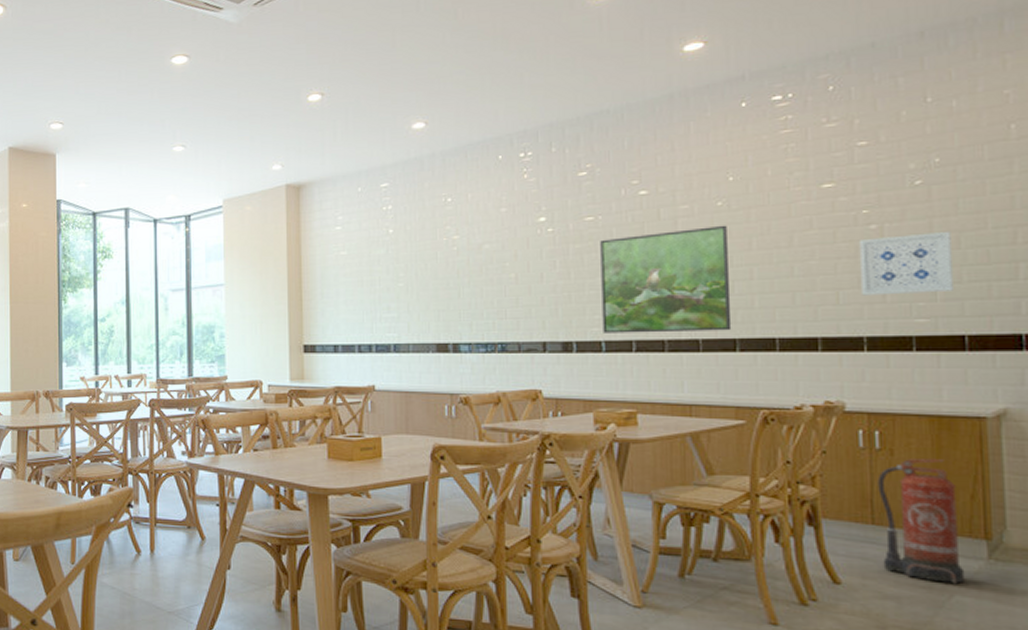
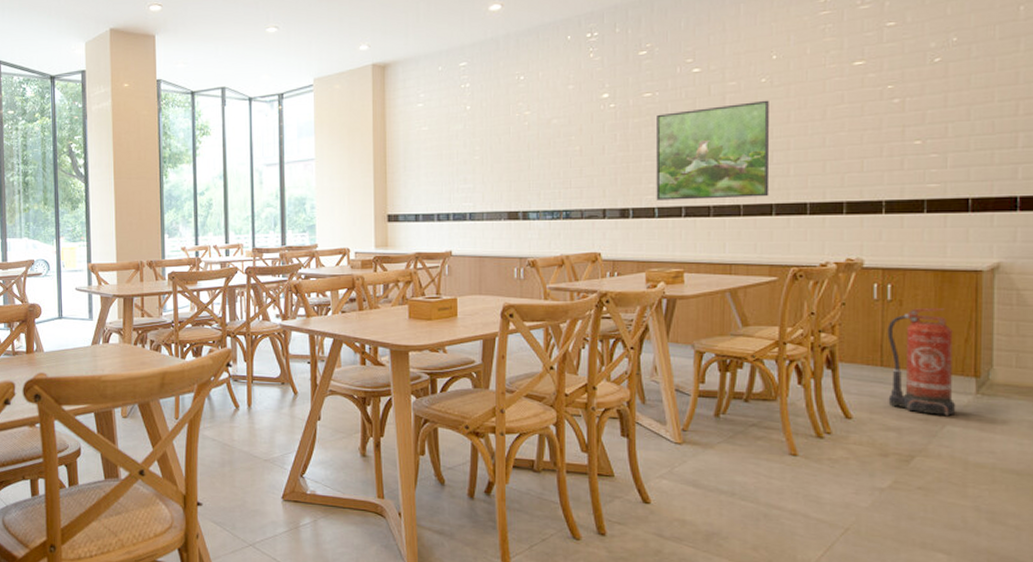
wall art: present [858,231,953,296] -> none [882,104,962,164]

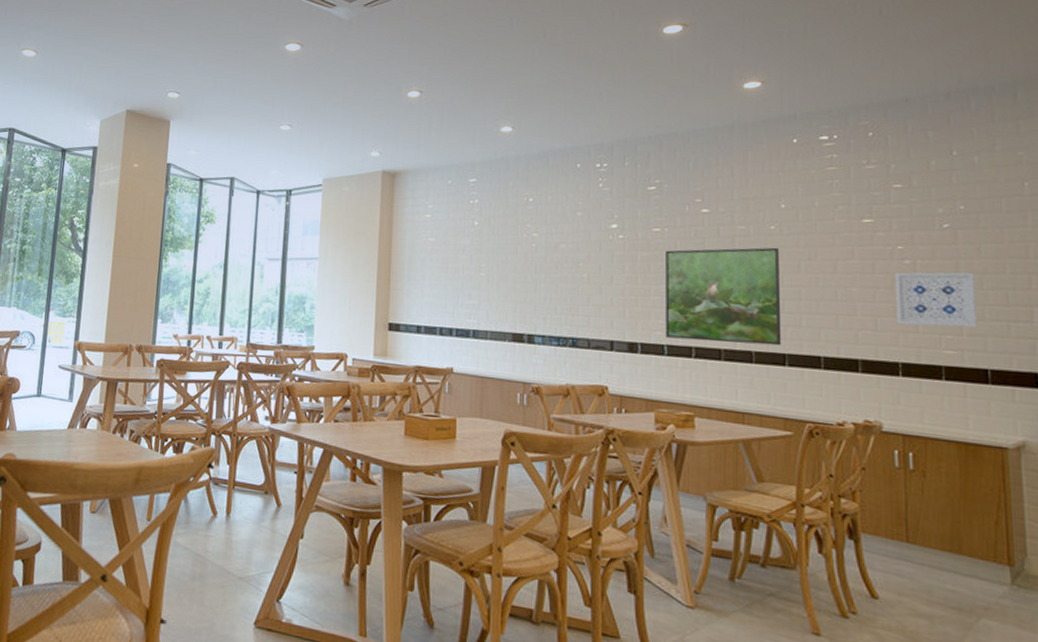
wall art: none [882,104,962,164] -> present [894,272,977,328]
fire extinguisher: present [887,308,956,417] -> none [911,481,991,608]

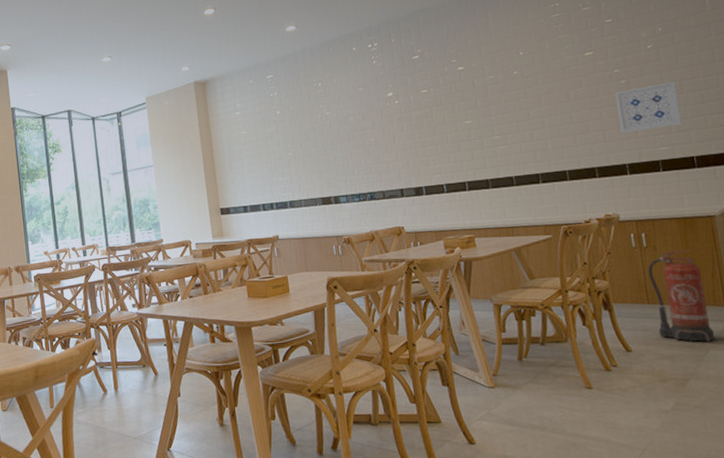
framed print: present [665,247,782,346] -> none [434,88,535,178]
fire extinguisher: none [911,481,991,608] -> present [647,250,716,342]

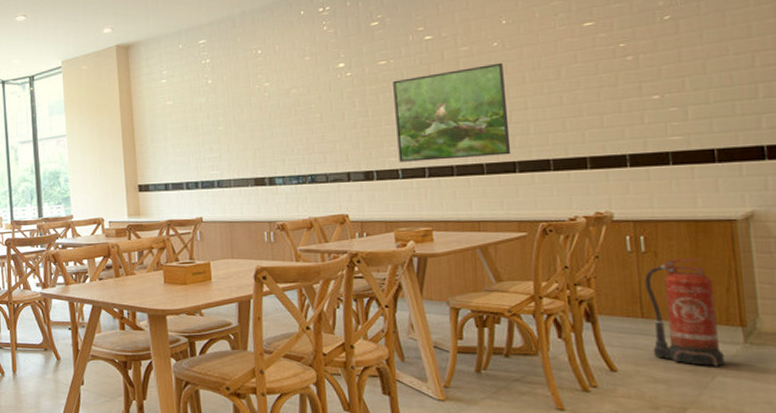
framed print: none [434,88,535,178] -> present [393,62,511,162]
wall art: present [614,81,682,134] -> none [617,58,702,119]

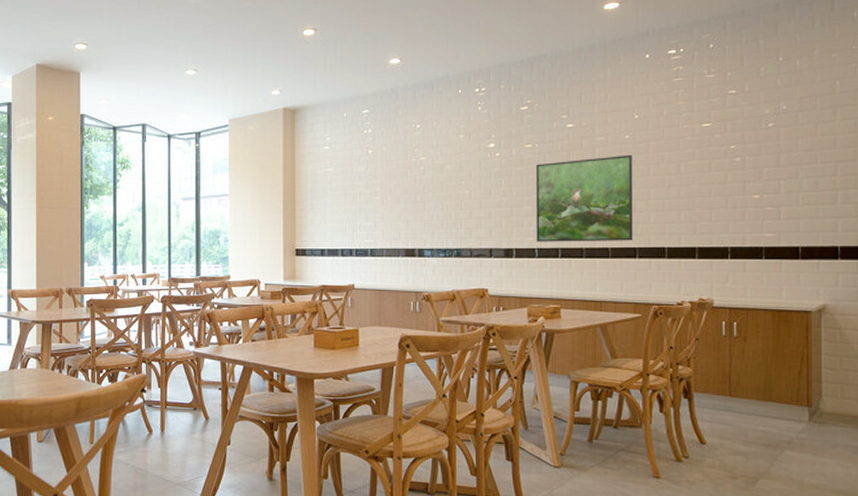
fire extinguisher: present [644,258,726,367] -> none [734,344,793,442]

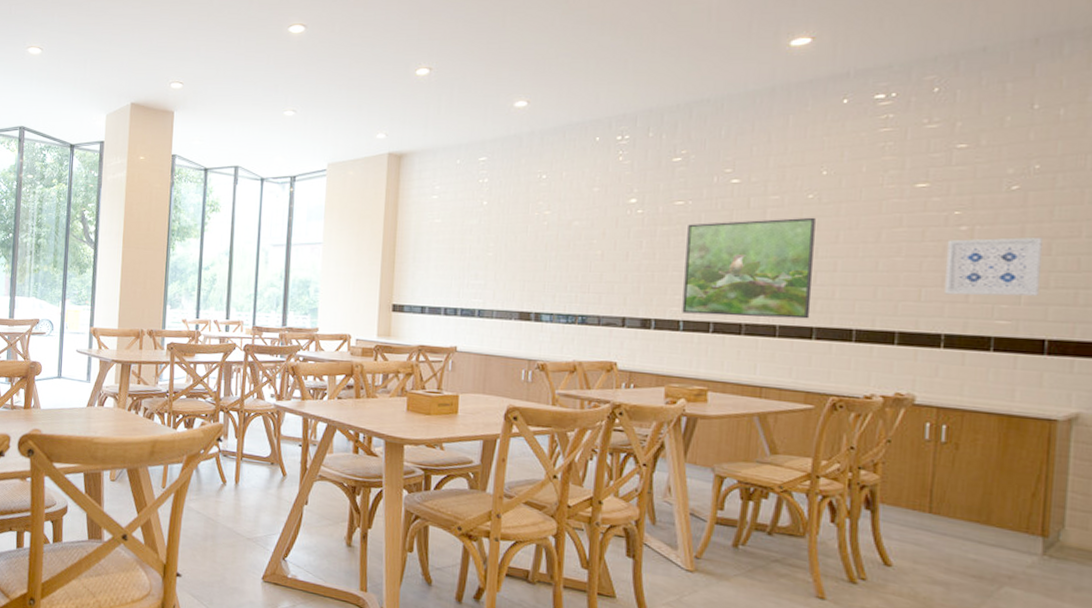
wall art: none [727,164,792,214] -> present [943,237,1043,297]

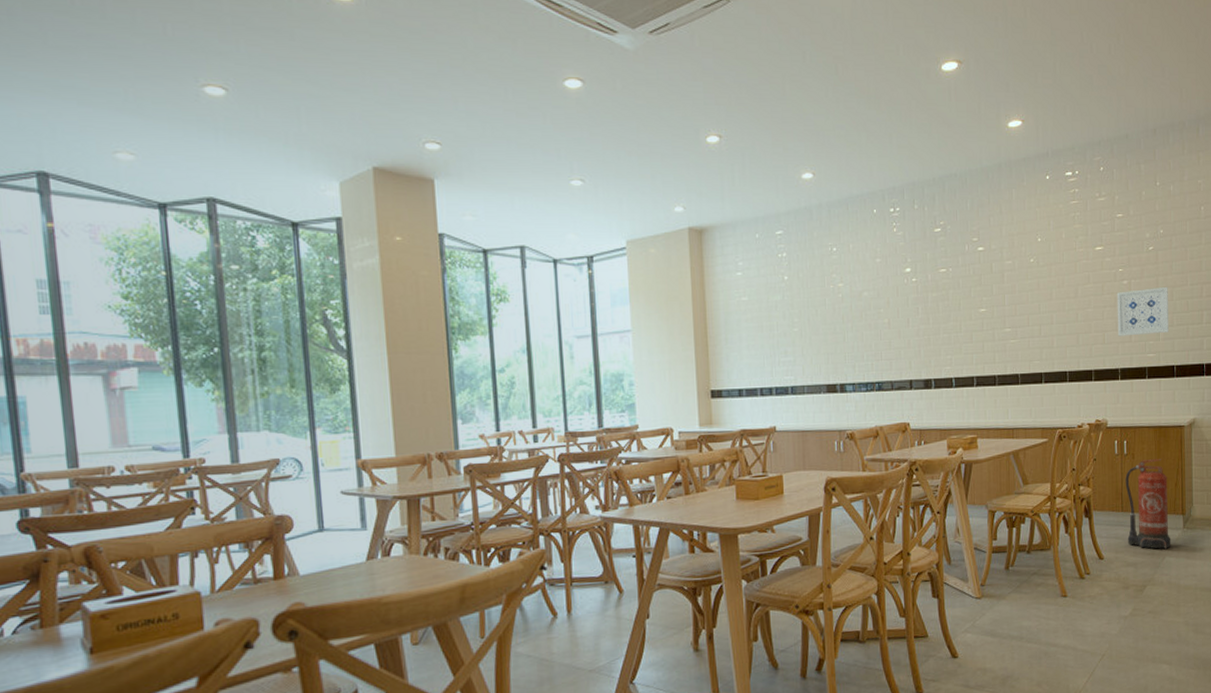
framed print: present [682,217,816,319] -> none [951,278,1040,371]
fire extinguisher: none [935,454,1018,577] -> present [1125,459,1171,550]

